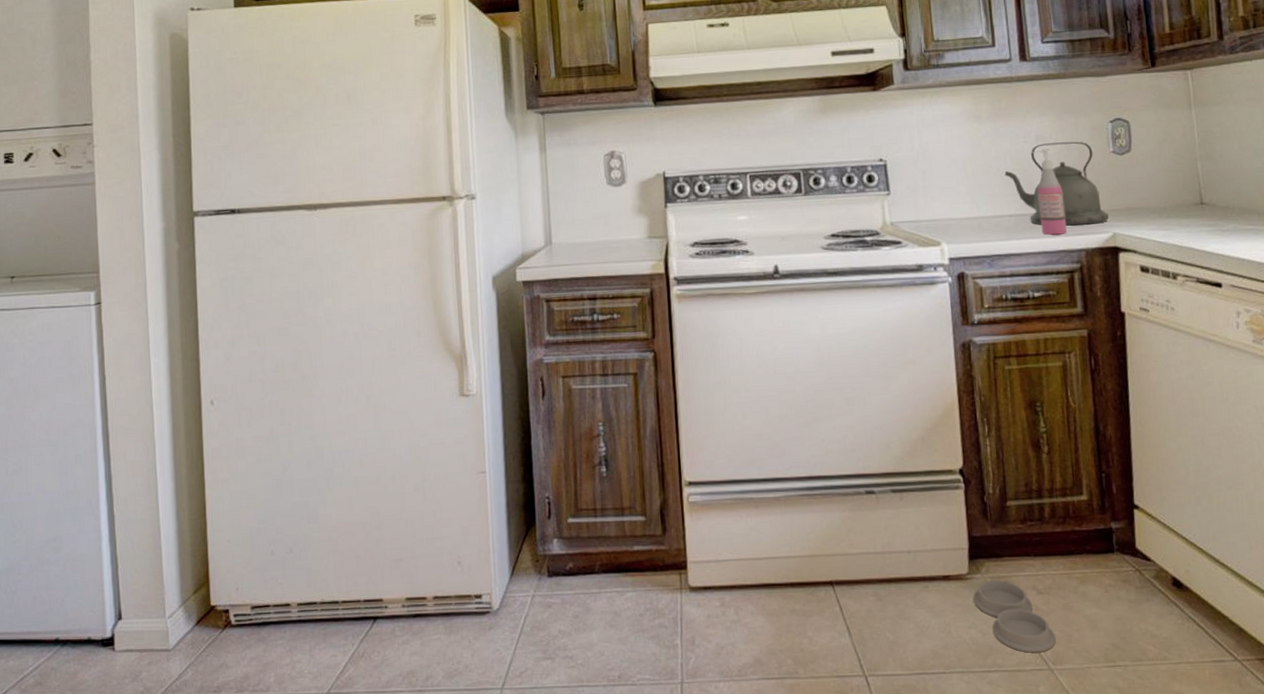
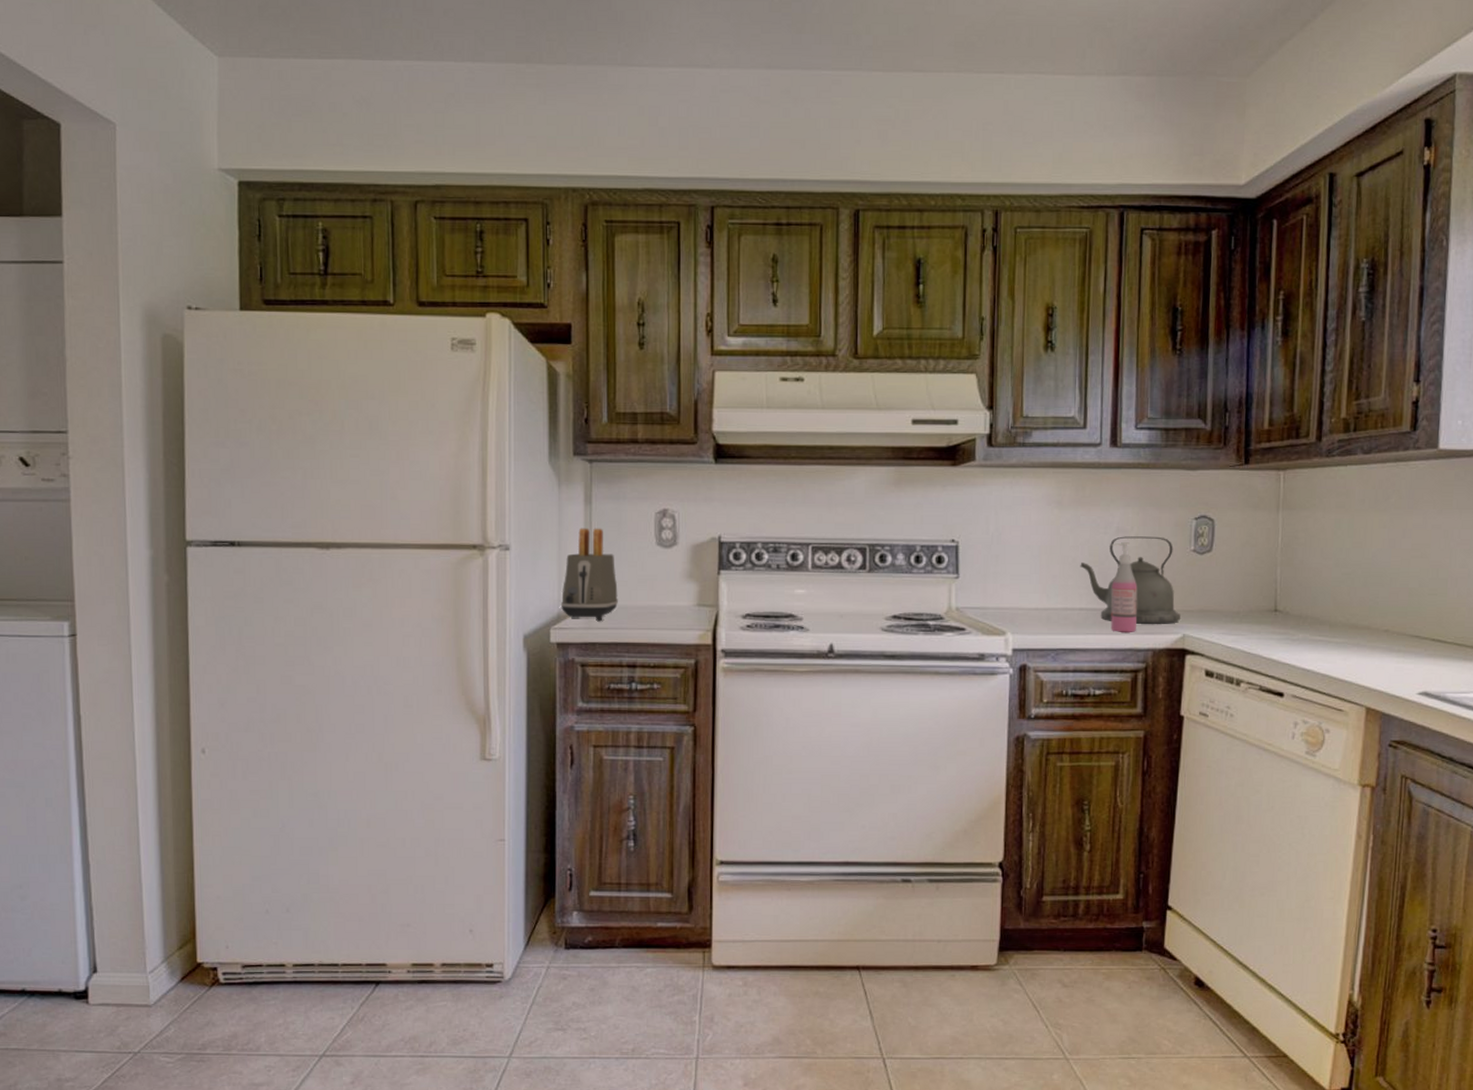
toaster: none [523,173,576,258] -> present [560,528,618,621]
pet bowl: present [974,580,1056,653] -> none [999,972,1075,1042]

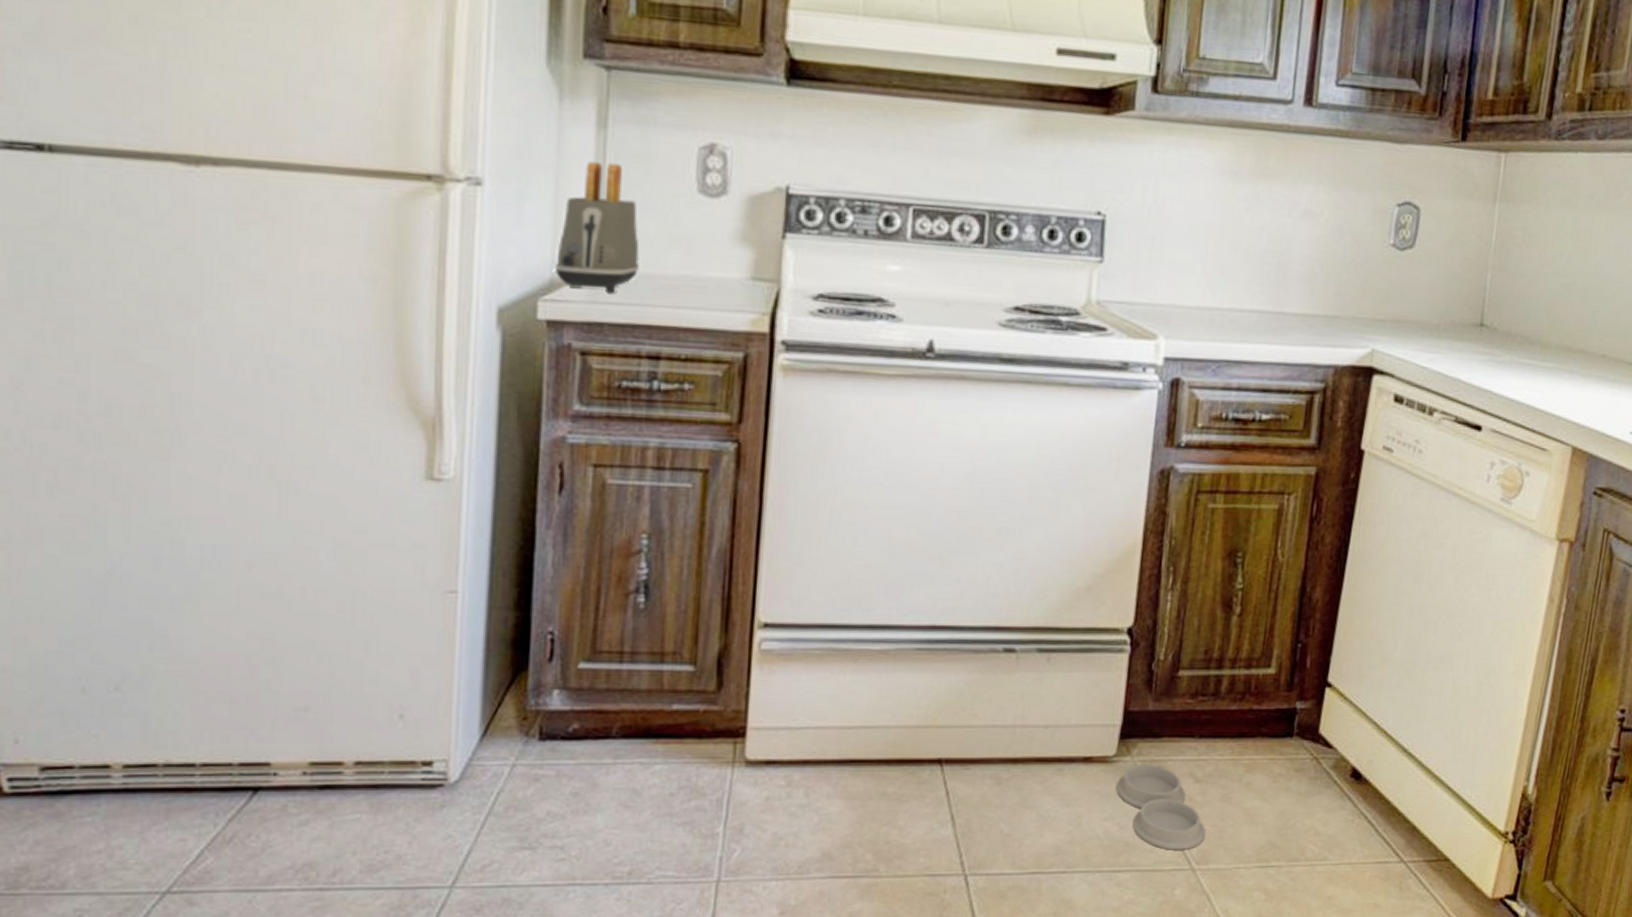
pet bowl: none [999,972,1075,1042] -> present [1116,764,1206,850]
kettle: present [1080,536,1180,624] -> none [1255,221,1371,335]
soap dispenser: present [1111,542,1138,632] -> none [1286,229,1323,344]

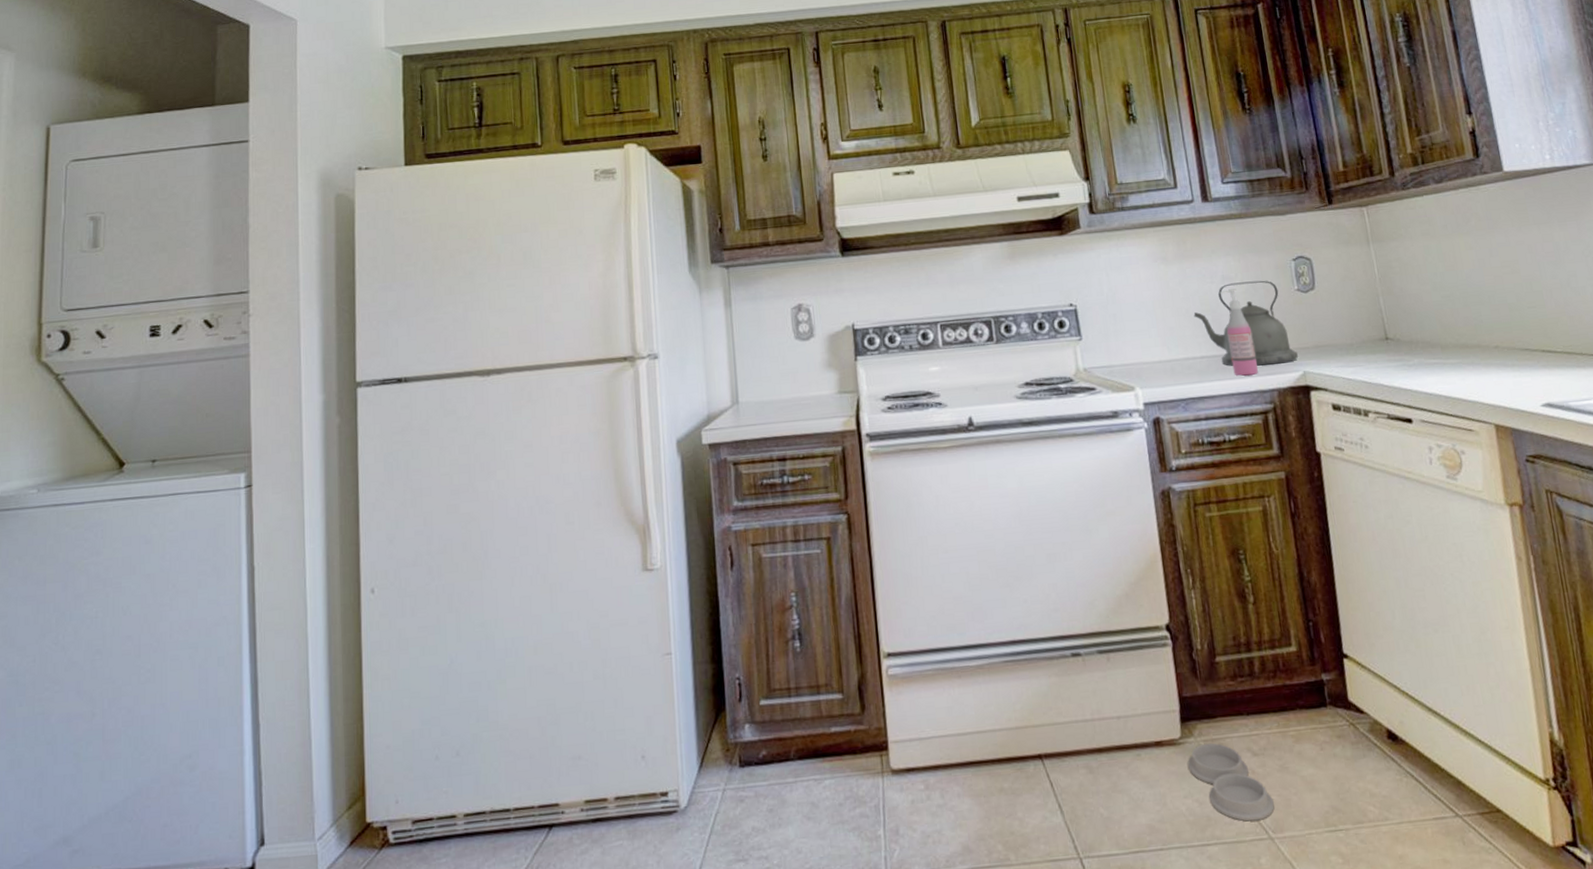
toaster: present [554,161,640,293] -> none [709,328,764,418]
kettle: none [1255,221,1371,335] -> present [1193,280,1298,366]
soap dispenser: none [1286,229,1323,344] -> present [1219,289,1258,376]

